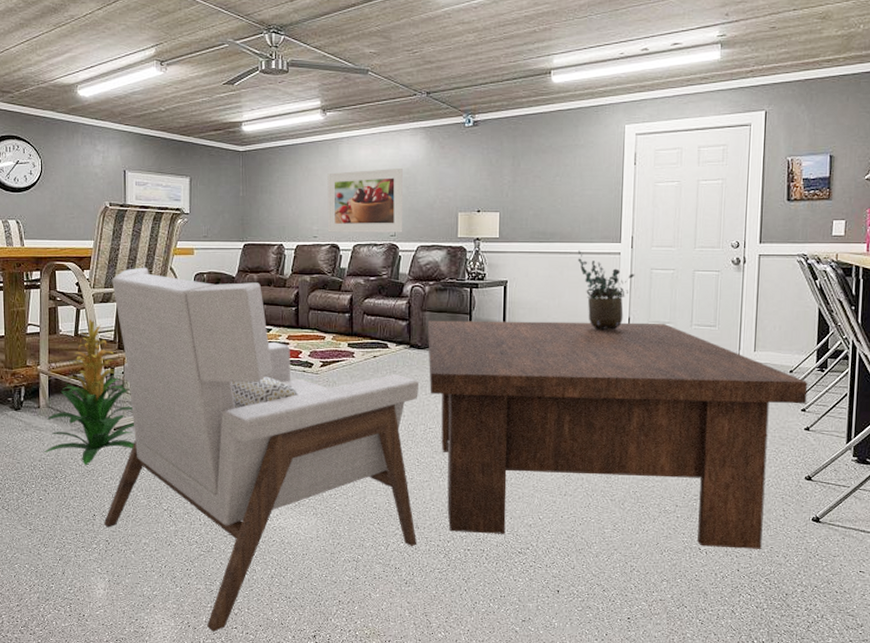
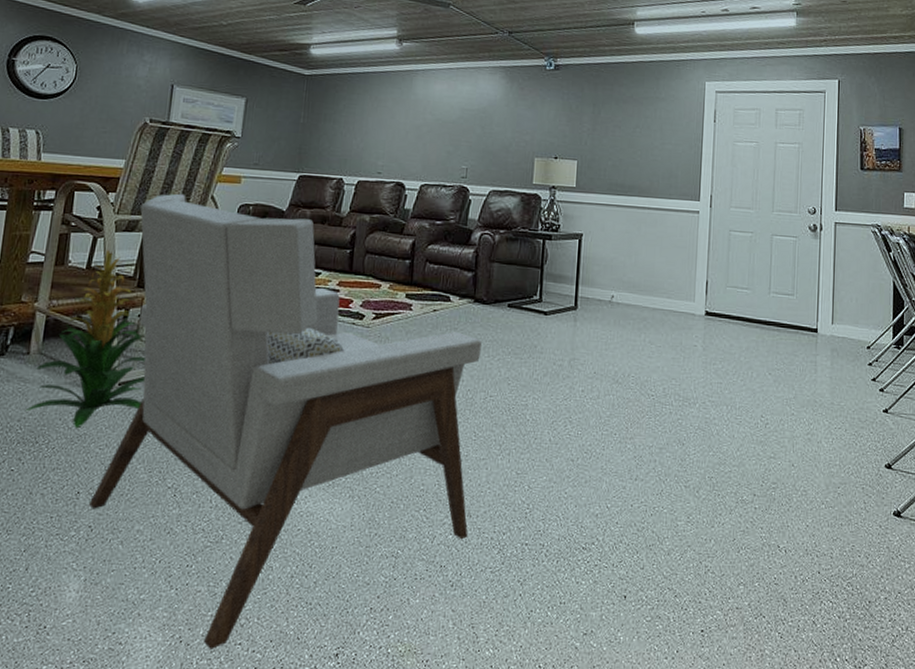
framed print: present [327,169,404,233] -> none [393,105,479,175]
coffee table: present [428,320,808,549] -> none [493,272,885,548]
potted plant: present [578,250,635,330] -> none [656,206,714,293]

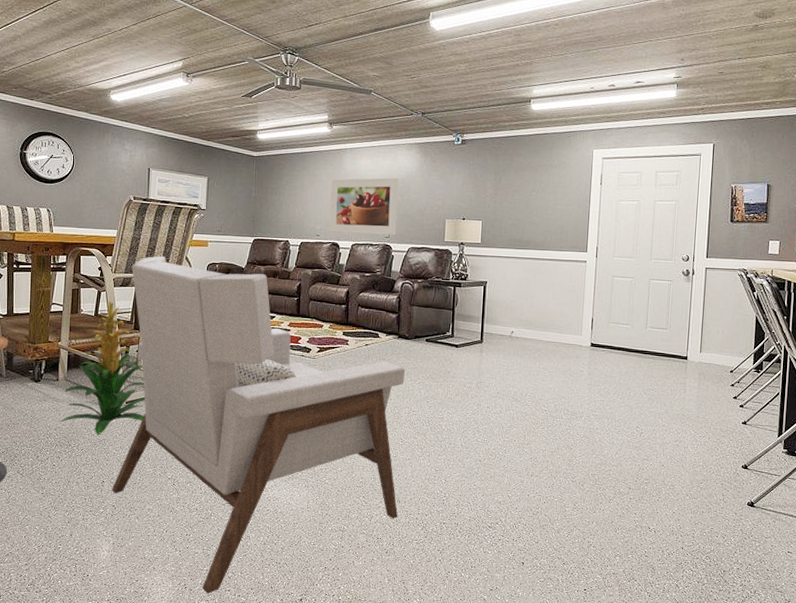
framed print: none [393,105,479,175] -> present [329,178,398,235]

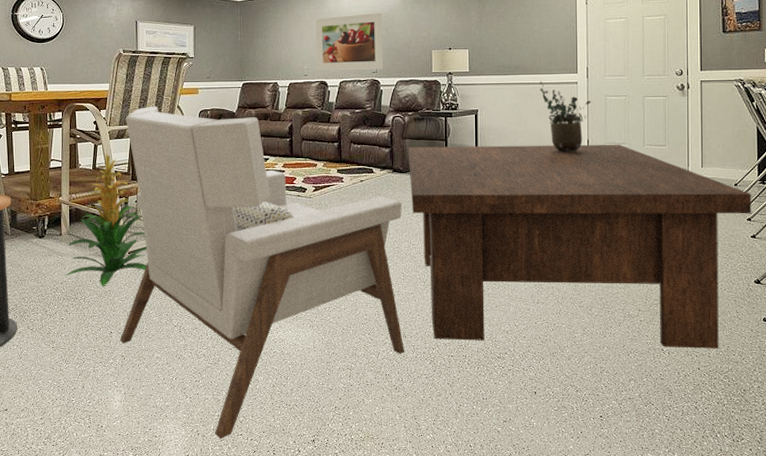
coffee table: none [414,314,746,530] -> present [408,144,752,349]
potted plant: none [549,257,599,329] -> present [540,81,592,151]

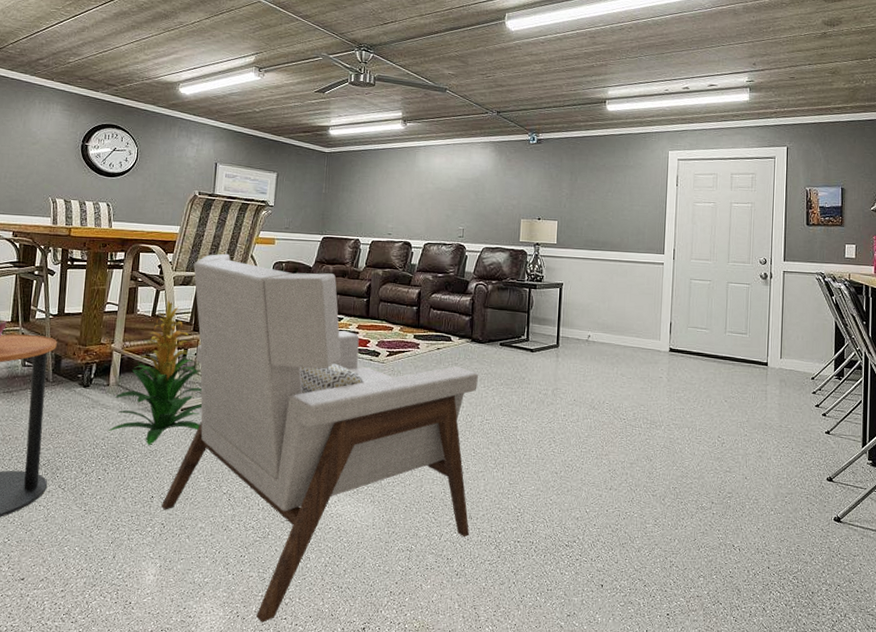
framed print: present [315,13,384,71] -> none [401,176,473,235]
coffee table: present [408,144,752,349] -> none [488,316,828,547]
potted plant: present [540,81,592,151] -> none [626,259,676,333]

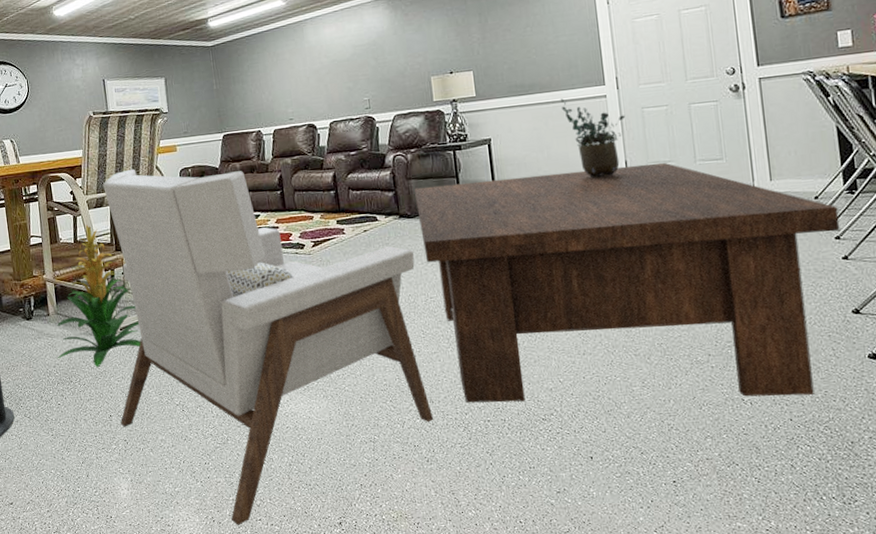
coffee table: none [488,316,828,547] -> present [414,162,840,403]
potted plant: none [626,259,676,333] -> present [561,98,626,177]

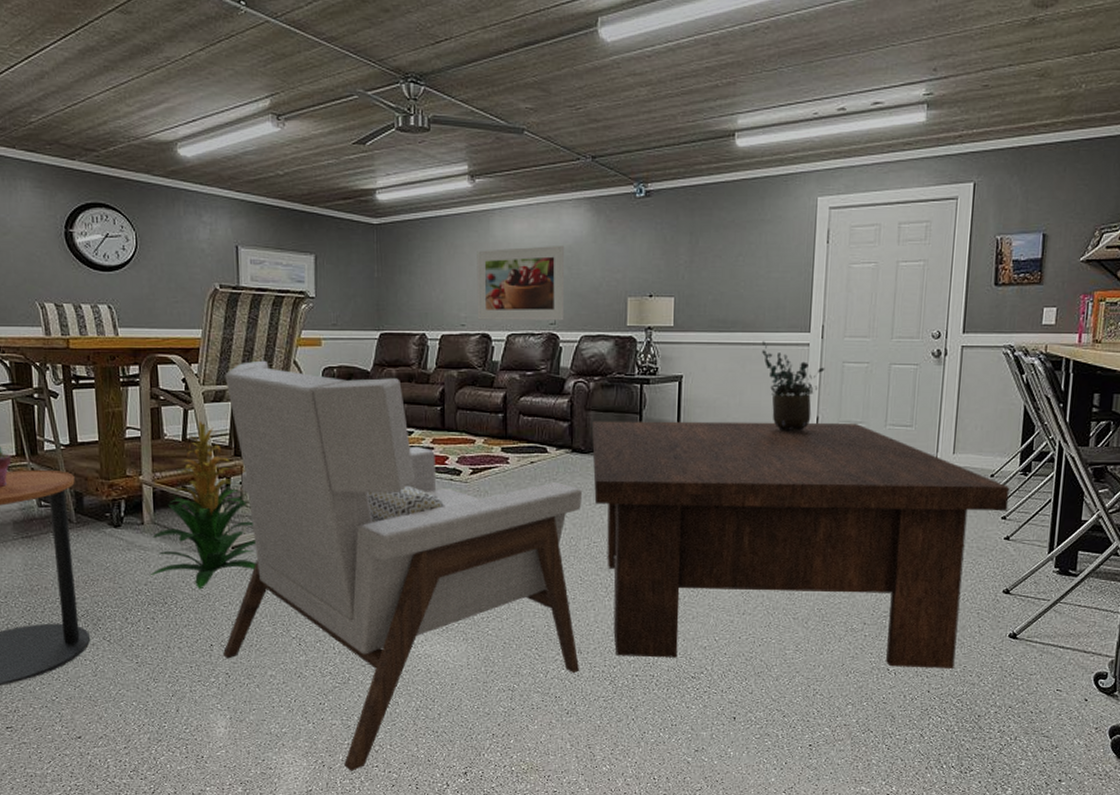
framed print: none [295,41,378,113] -> present [477,246,565,321]

